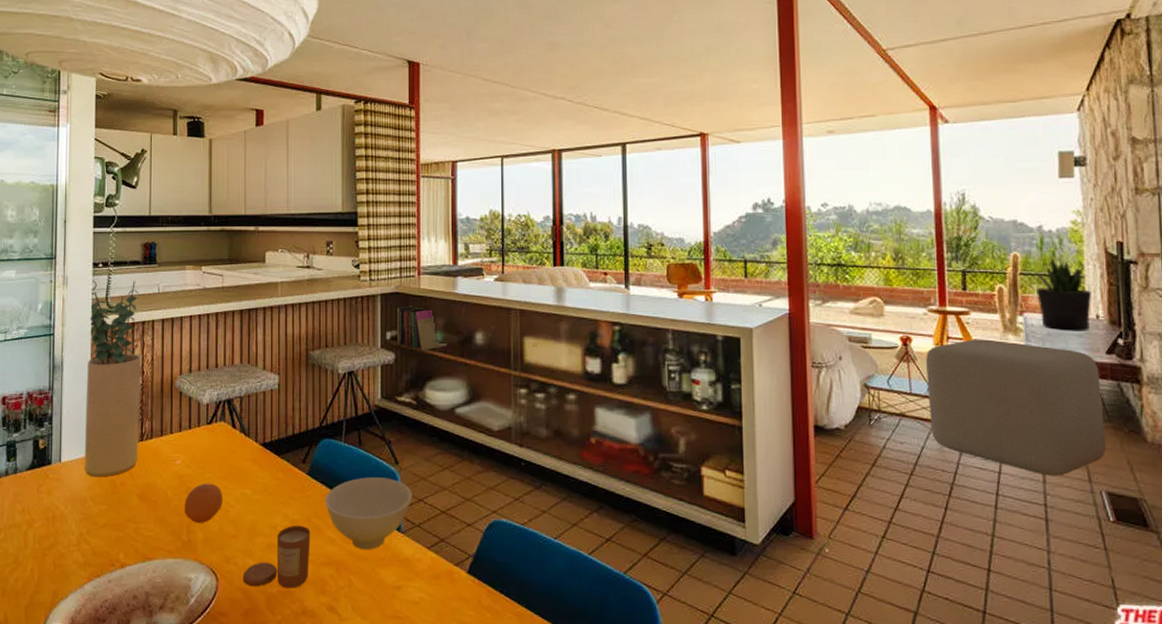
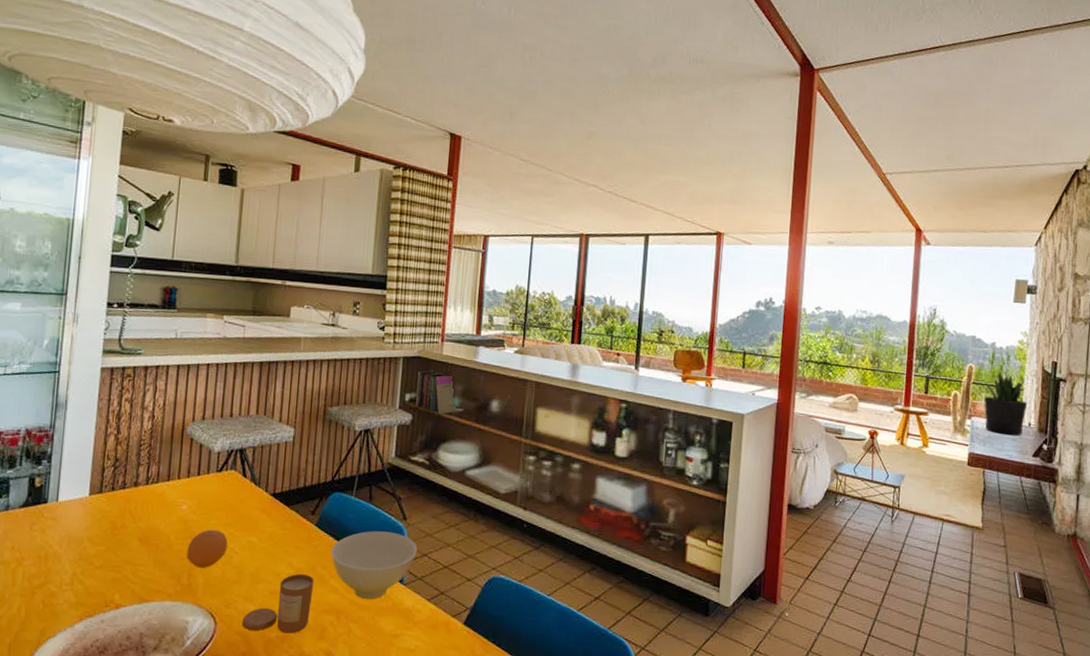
vase: present [85,280,142,477] -> none [83,323,156,519]
pouf: present [926,339,1107,476] -> none [885,436,1025,558]

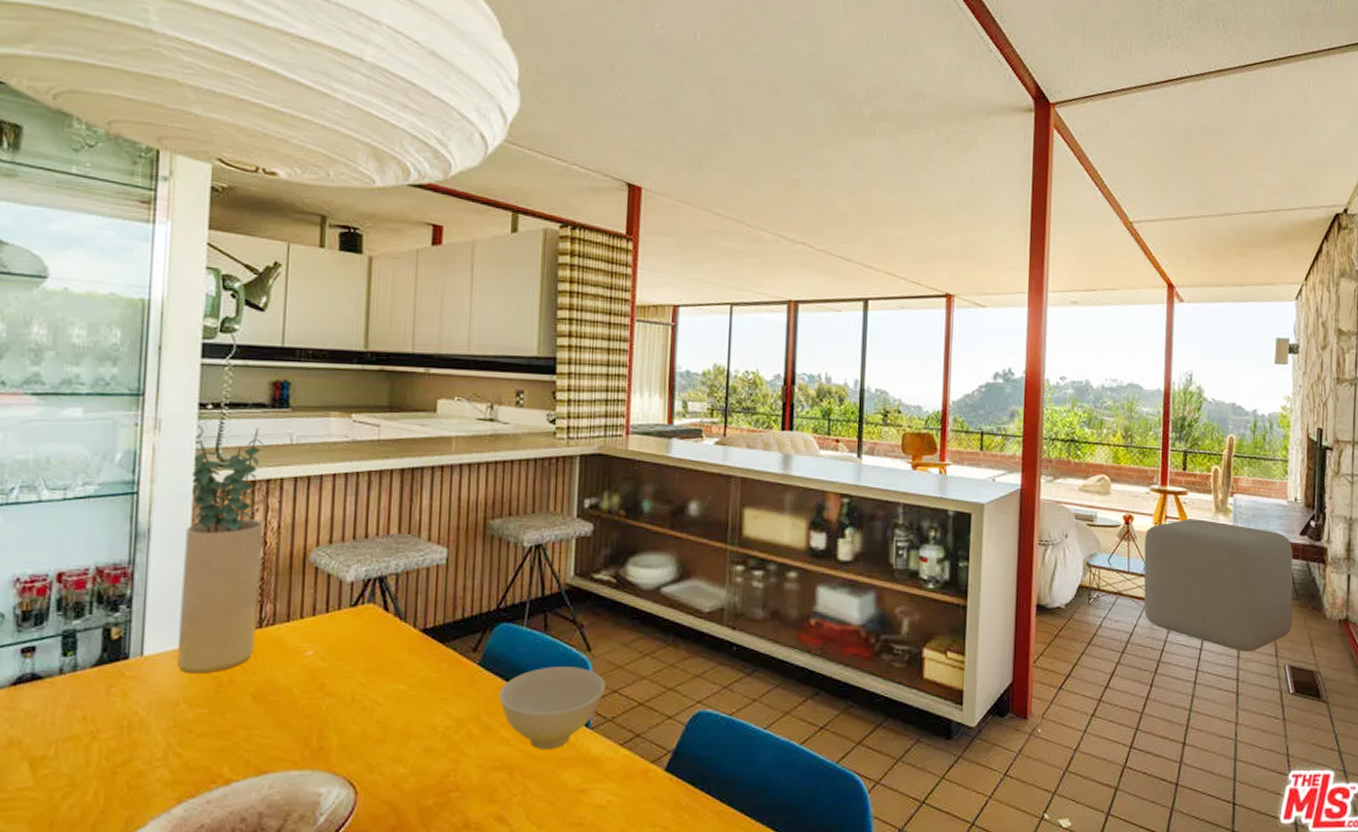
vase: none [83,323,156,519] -> present [177,427,265,674]
fruit: present [186,529,228,568] -> none [315,678,368,726]
candle: present [242,573,314,634] -> none [389,724,479,799]
books: present [416,370,464,415] -> none [597,469,656,522]
pouf: none [885,436,1025,558] -> present [1143,519,1293,652]
planter: present [984,370,1028,436] -> none [1246,440,1293,513]

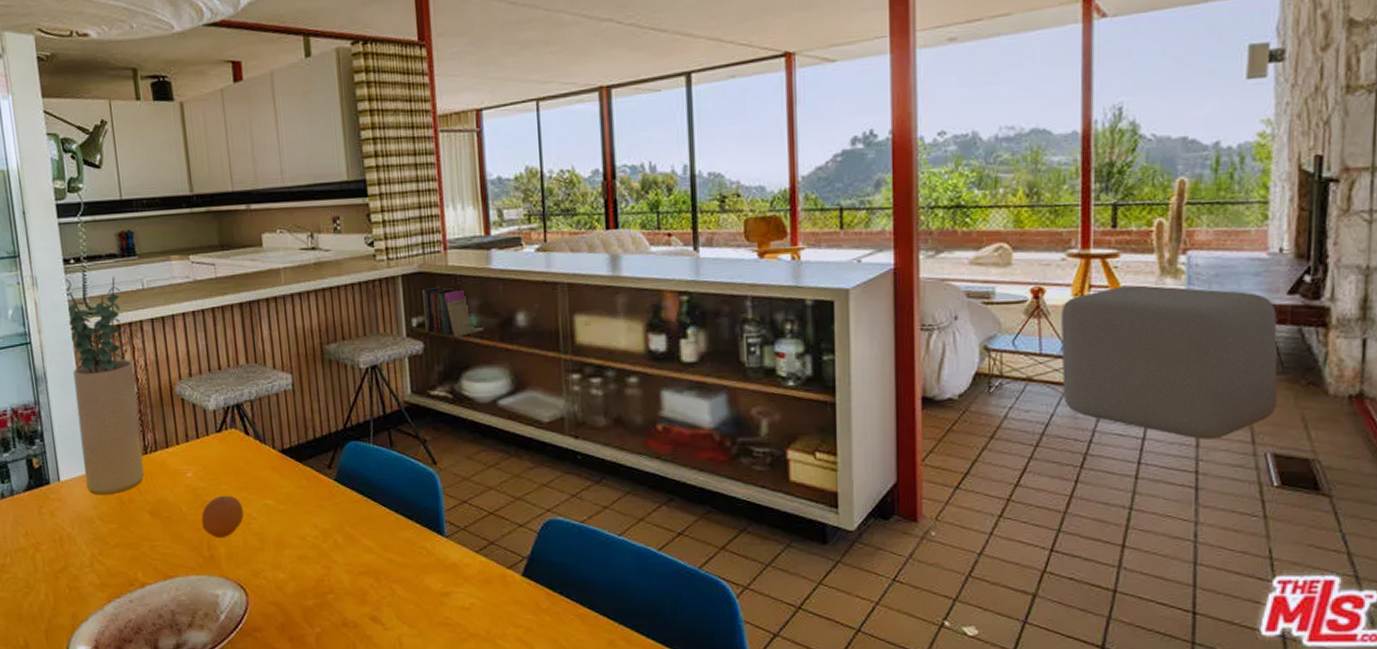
fruit: none [315,678,368,726] -> present [201,495,244,537]
bowl: present [499,667,606,749] -> none [357,480,455,556]
books: none [597,469,656,522] -> present [423,286,484,338]

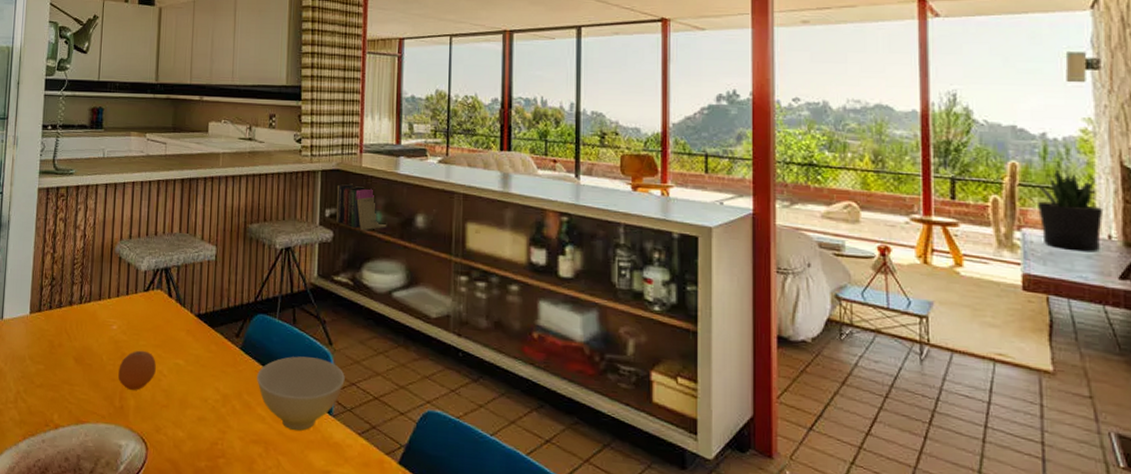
vase: present [67,276,145,495] -> none [25,144,86,337]
bowl: none [357,480,455,556] -> present [257,356,345,431]
pouf: present [1061,285,1278,439] -> none [907,253,1118,412]
planter: none [1205,179,1277,270] -> present [1036,167,1104,253]

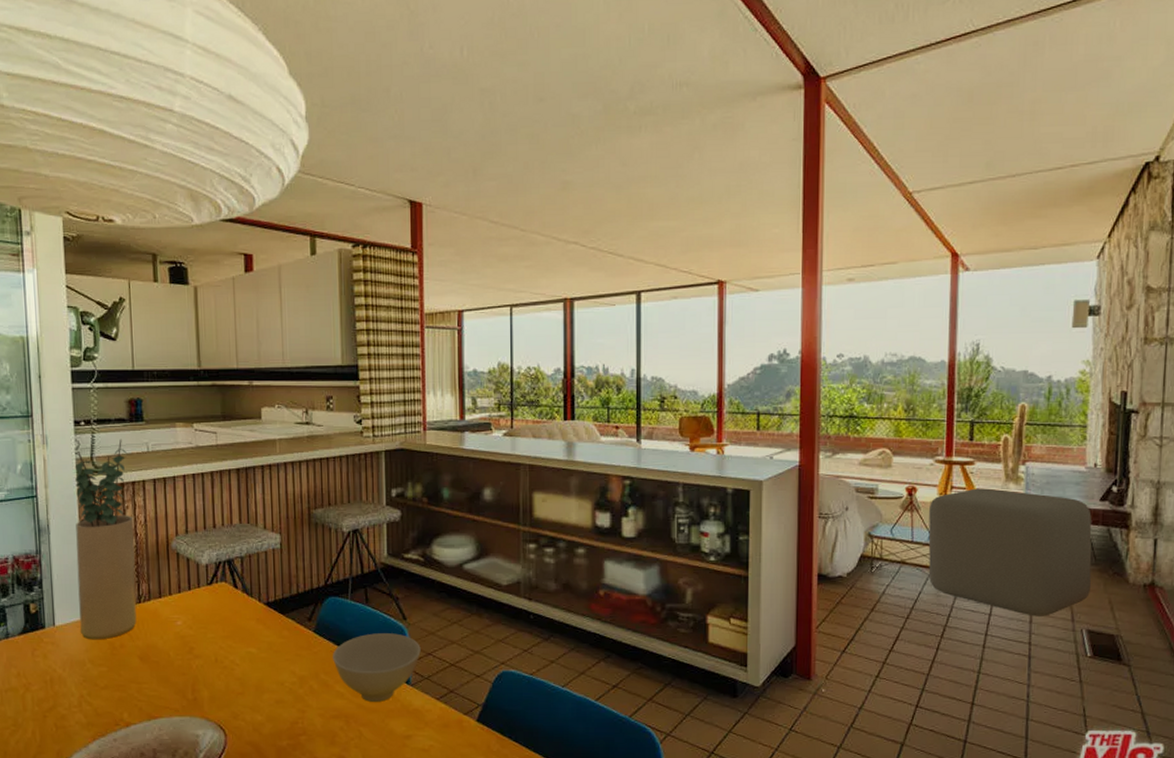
vase: none [25,144,86,337] -> present [75,439,137,640]
fruit: present [118,350,156,390] -> none [188,643,228,682]
books: present [336,183,387,231] -> none [403,462,455,508]
pouf: none [907,253,1118,412] -> present [928,488,1092,616]
planter: present [1036,167,1104,253] -> none [1040,406,1093,480]

